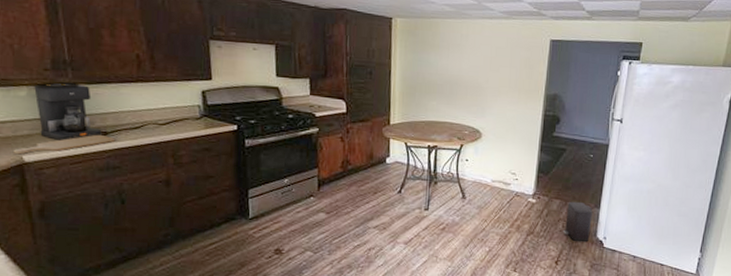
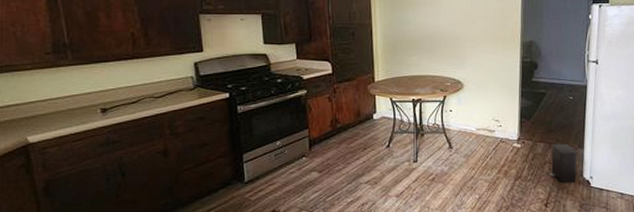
chopping board: present [14,134,116,155] -> none [19,111,115,136]
coffee maker: present [34,83,102,141] -> none [37,64,101,120]

